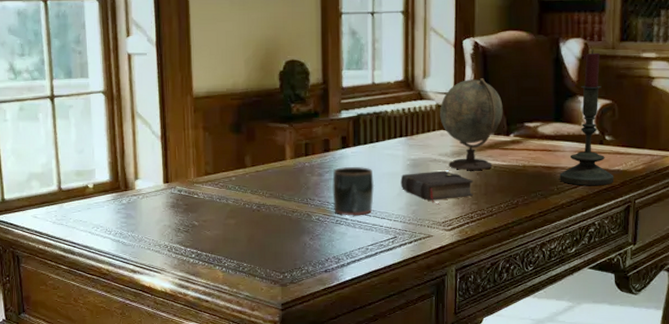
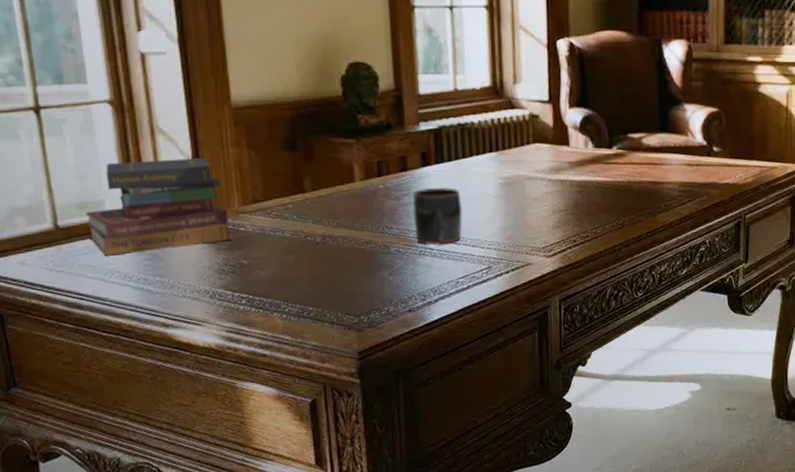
books: none [81,138,186,214] -> present [86,158,230,256]
book: present [400,170,474,205] -> none [492,189,576,229]
globe: present [440,78,503,171] -> none [534,84,604,189]
candle: present [560,49,614,186] -> none [667,52,724,202]

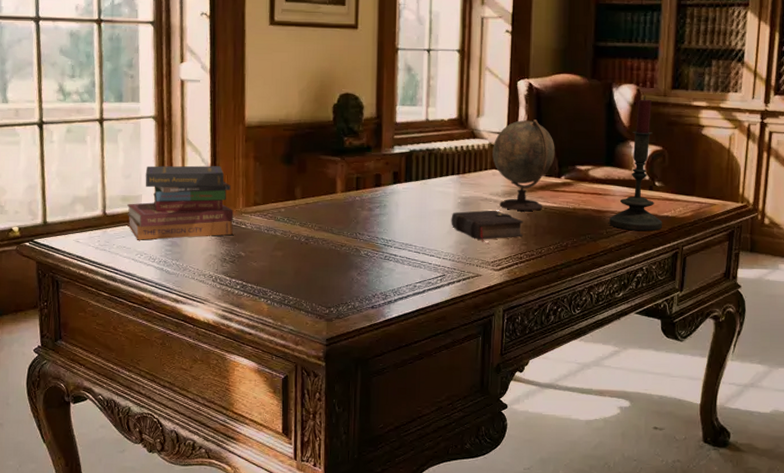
mug: present [412,188,463,246] -> none [382,203,425,253]
book: none [492,189,576,229] -> present [451,210,524,244]
globe: none [534,84,604,189] -> present [492,119,555,212]
candle: none [667,52,724,202] -> present [609,96,663,232]

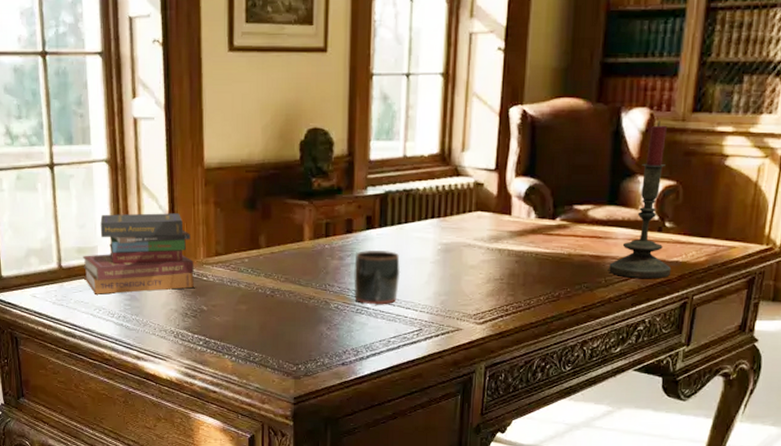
mug: none [382,203,425,253] -> present [353,251,401,305]
book: present [451,210,524,244] -> none [429,257,511,295]
globe: present [492,119,555,212] -> none [478,153,551,259]

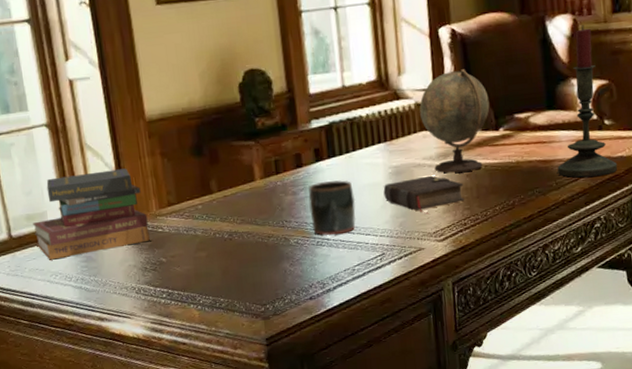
book: none [429,257,511,295] -> present [383,175,465,214]
globe: none [478,153,551,259] -> present [419,69,490,174]

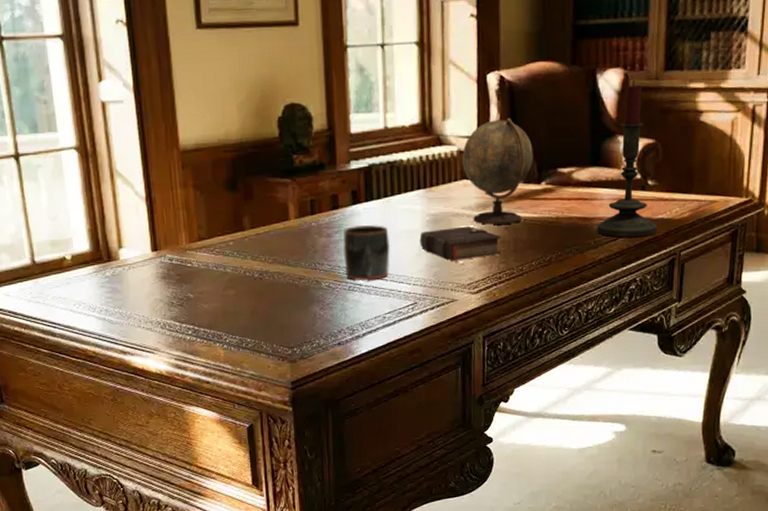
books: present [33,168,150,260] -> none [57,199,178,289]

